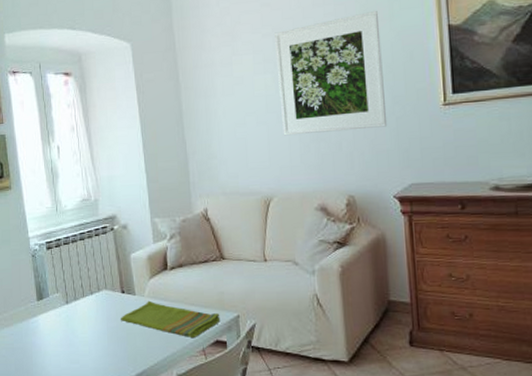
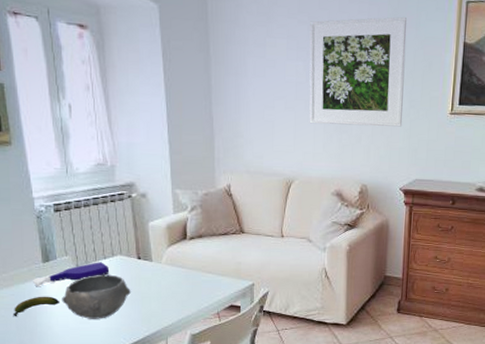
banana: none [12,335,52,357] -> present [13,296,59,317]
spray bottle: none [29,298,96,326] -> present [33,262,110,287]
bowl: none [54,310,116,358] -> present [62,274,131,319]
dish towel: present [121,300,221,339] -> none [136,267,236,303]

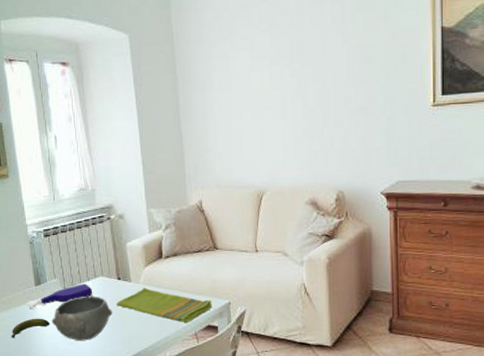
dish towel: none [136,267,236,303] -> present [117,287,212,323]
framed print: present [309,16,407,127] -> none [272,9,378,132]

